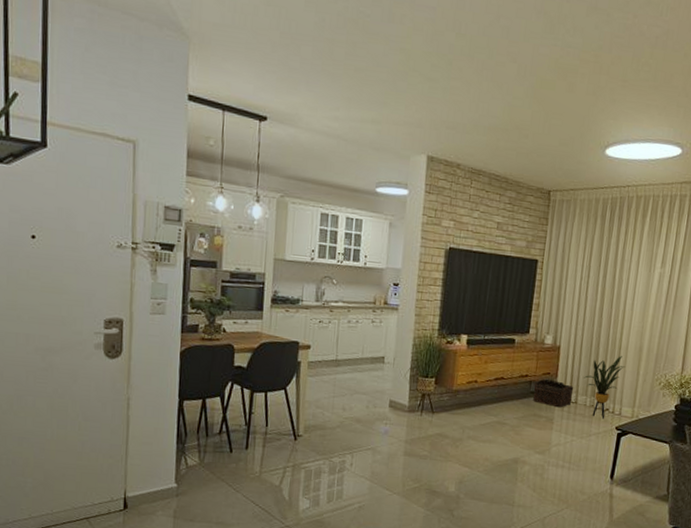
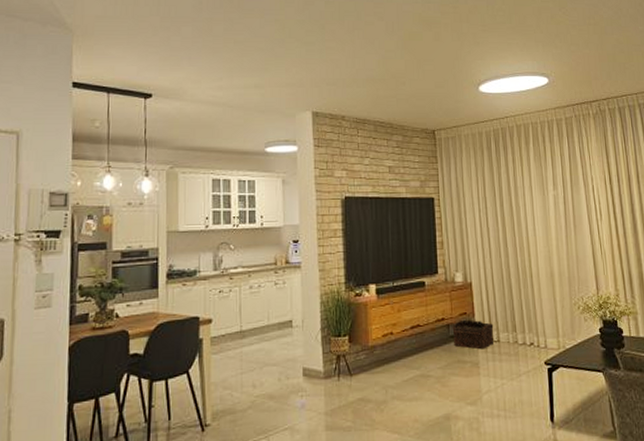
house plant: present [584,356,626,419] -> none [501,284,541,355]

